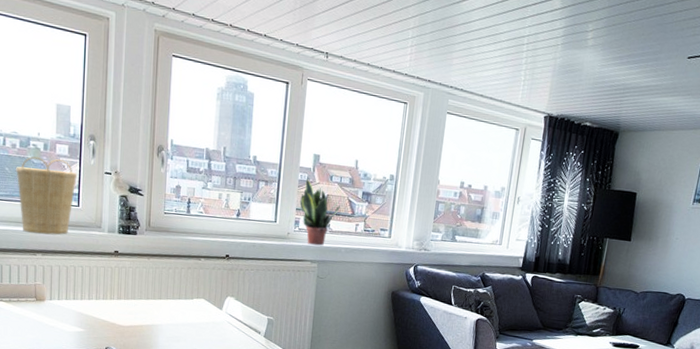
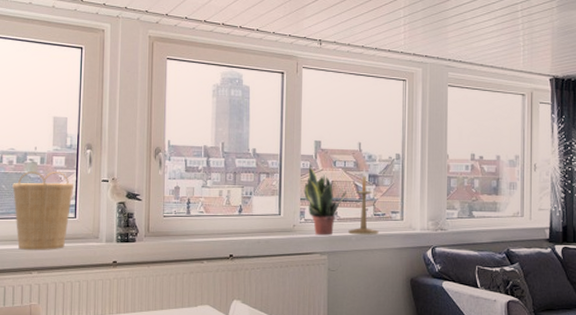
candlestick: none [339,185,367,250] -> present [348,168,379,235]

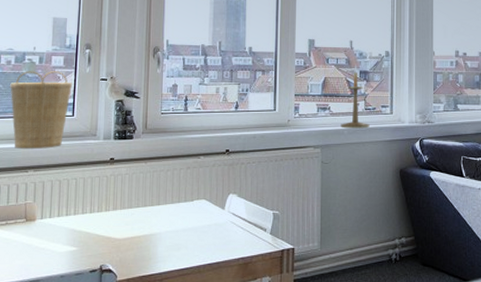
potted plant: present [304,166,347,236] -> none [298,63,339,130]

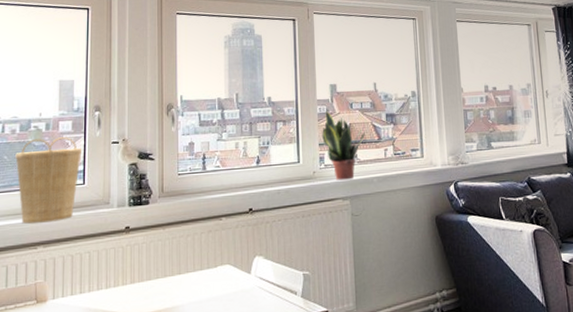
potted plant: none [298,63,339,130] -> present [322,110,365,180]
candlestick: present [341,65,370,129] -> none [369,108,400,177]

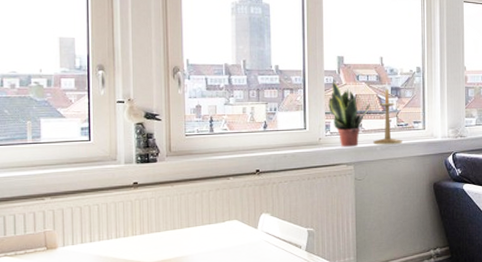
basket: present [15,137,82,225] -> none [16,94,86,177]
candlestick: none [369,108,400,177] -> present [373,81,402,145]

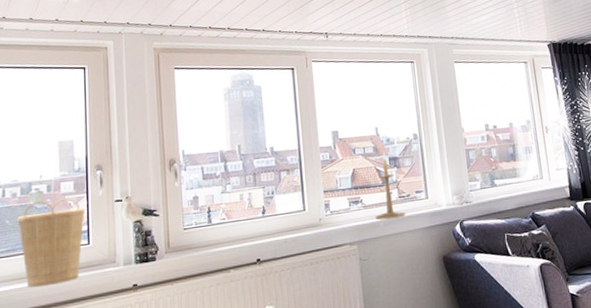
basket: none [16,94,86,177] -> present [17,198,85,288]
potted plant: present [328,81,370,147] -> none [326,157,369,226]

